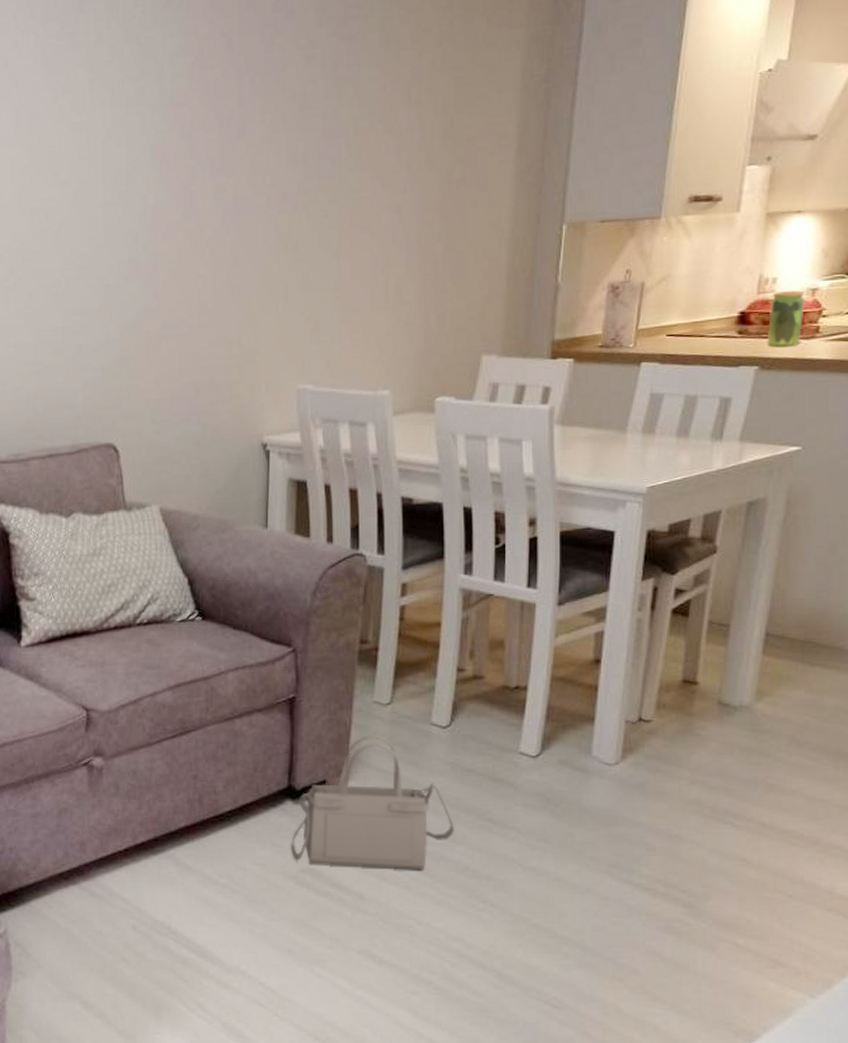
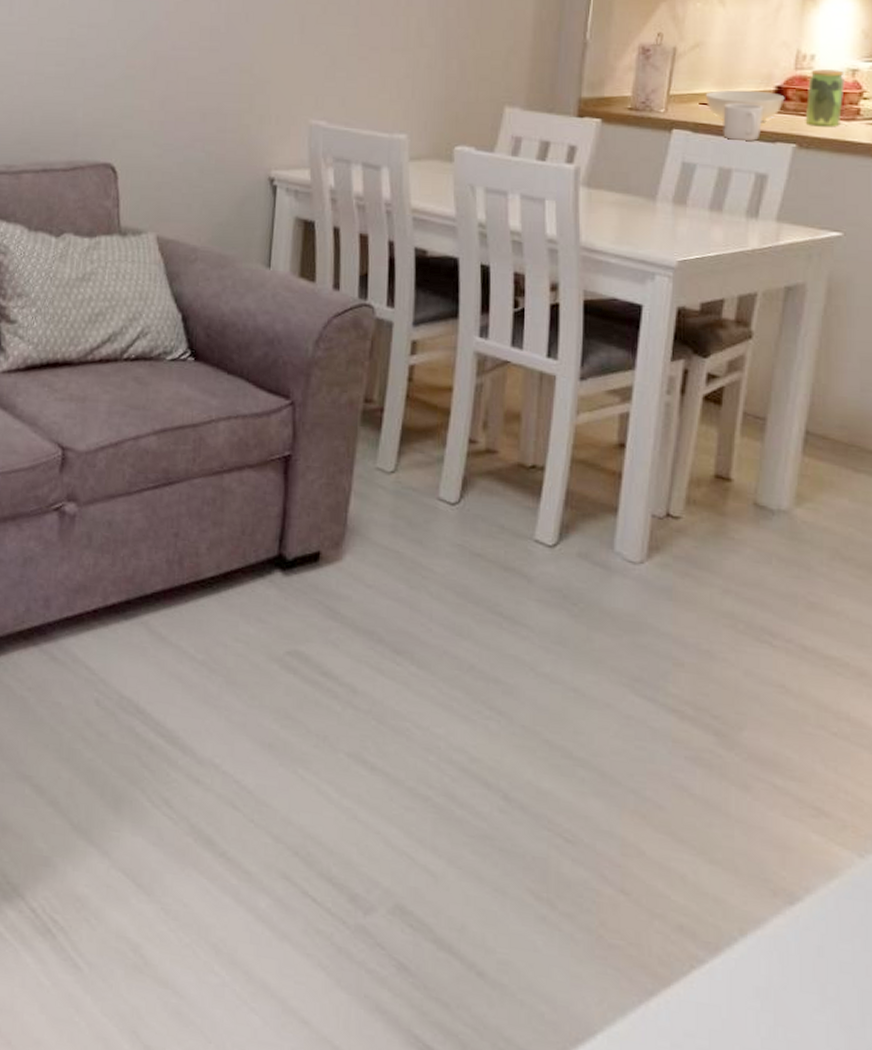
handbag: present [291,734,456,871] -> none [278,504,462,666]
bowl: none [672,318,748,350] -> present [705,90,785,122]
mug: none [689,331,728,369] -> present [723,103,764,142]

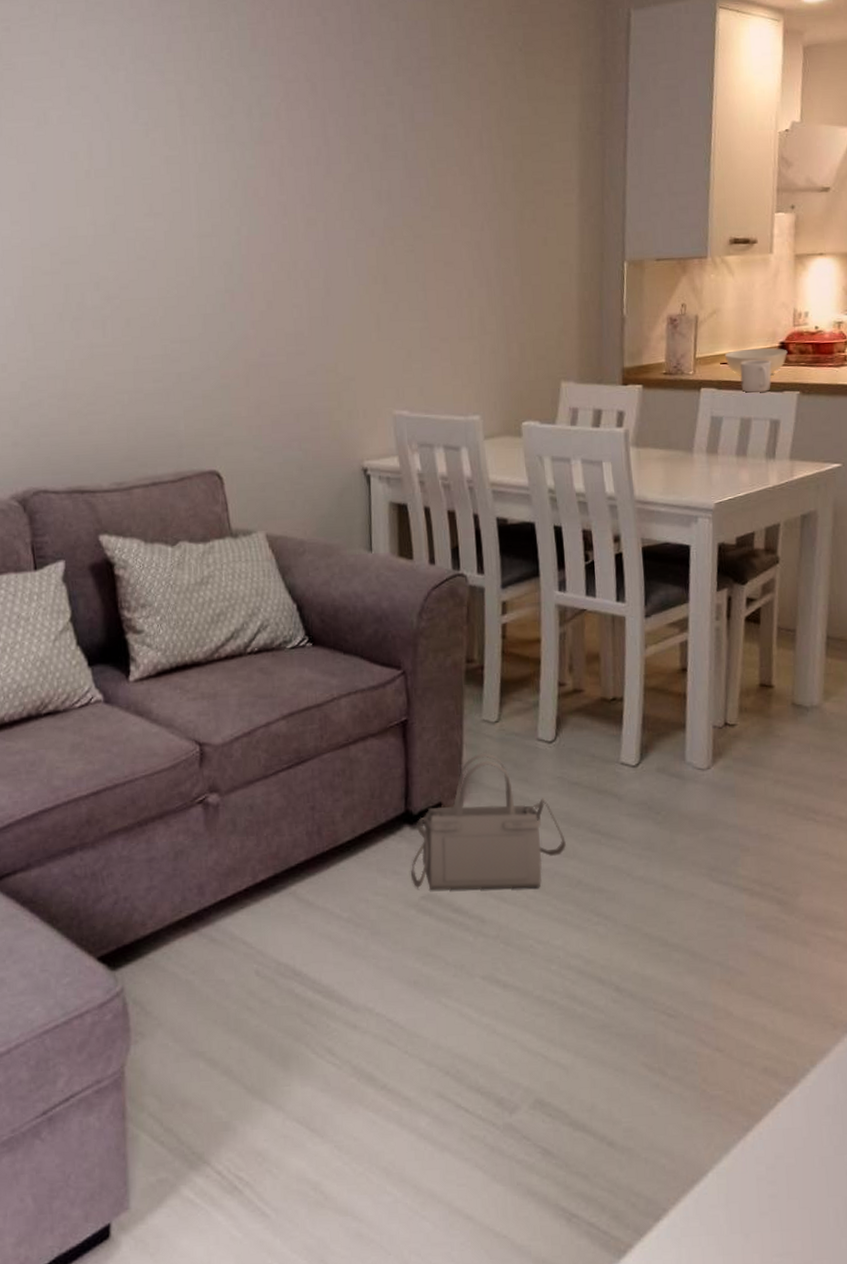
handbag: none [278,504,462,666] -> present [411,753,567,891]
jar: present [805,69,845,127] -> none [804,323,833,375]

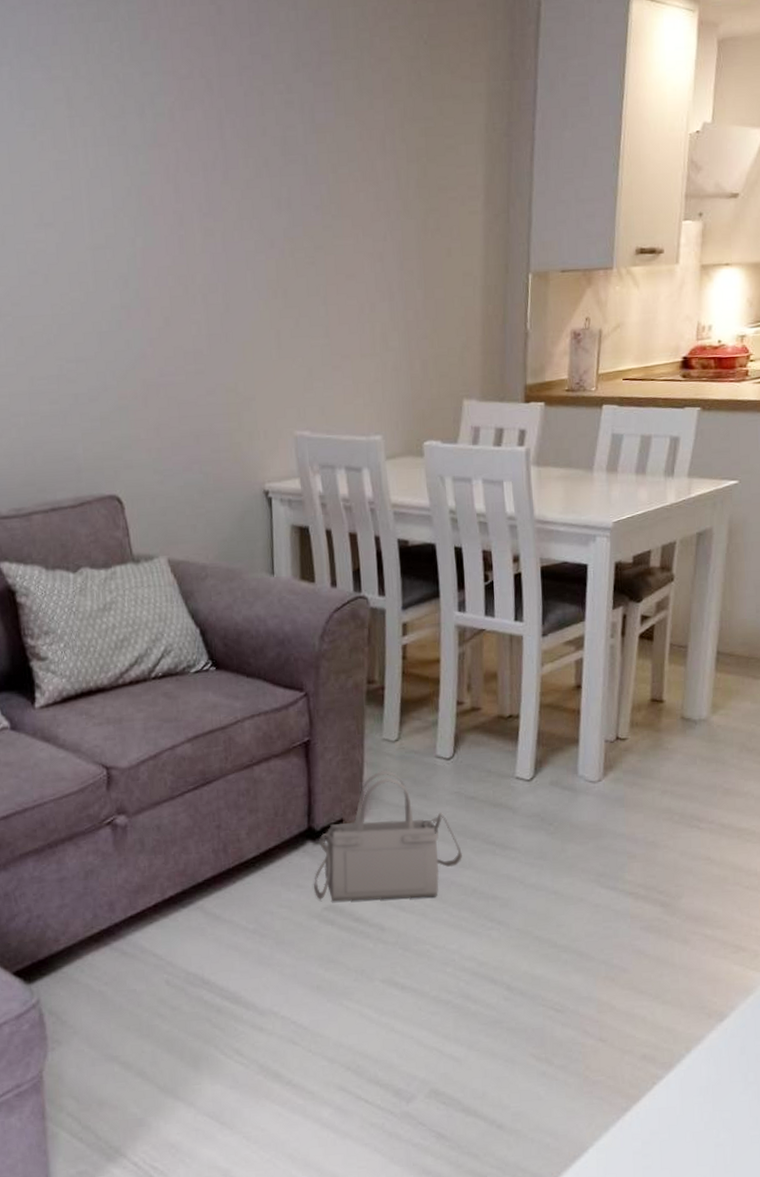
bowl: present [724,347,788,376] -> none [627,362,690,393]
mug: present [740,359,772,394] -> none [642,375,674,410]

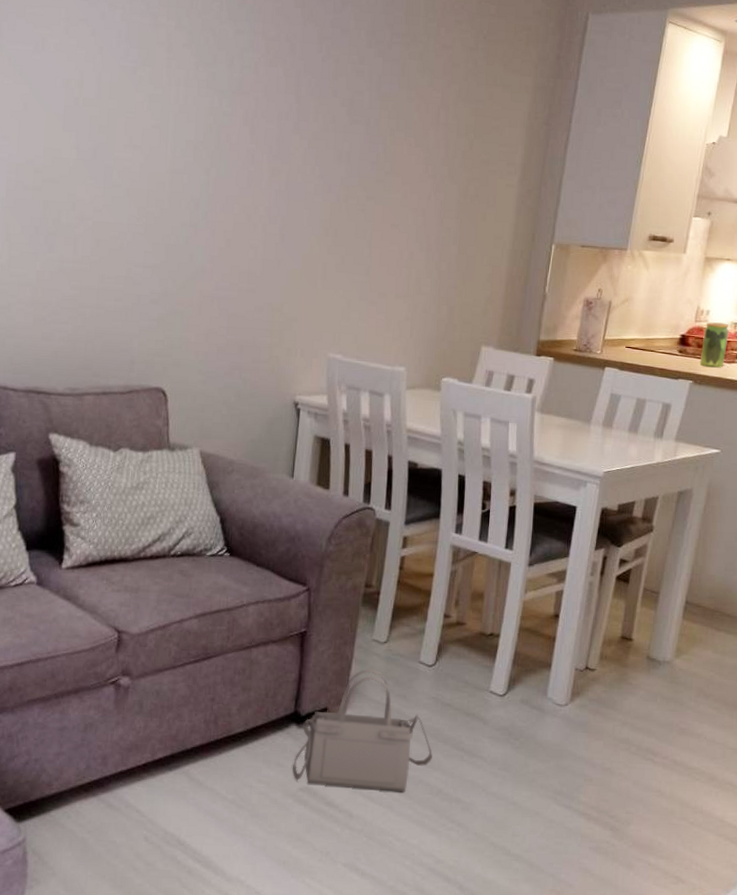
jar: none [706,337,736,390] -> present [699,322,729,368]

